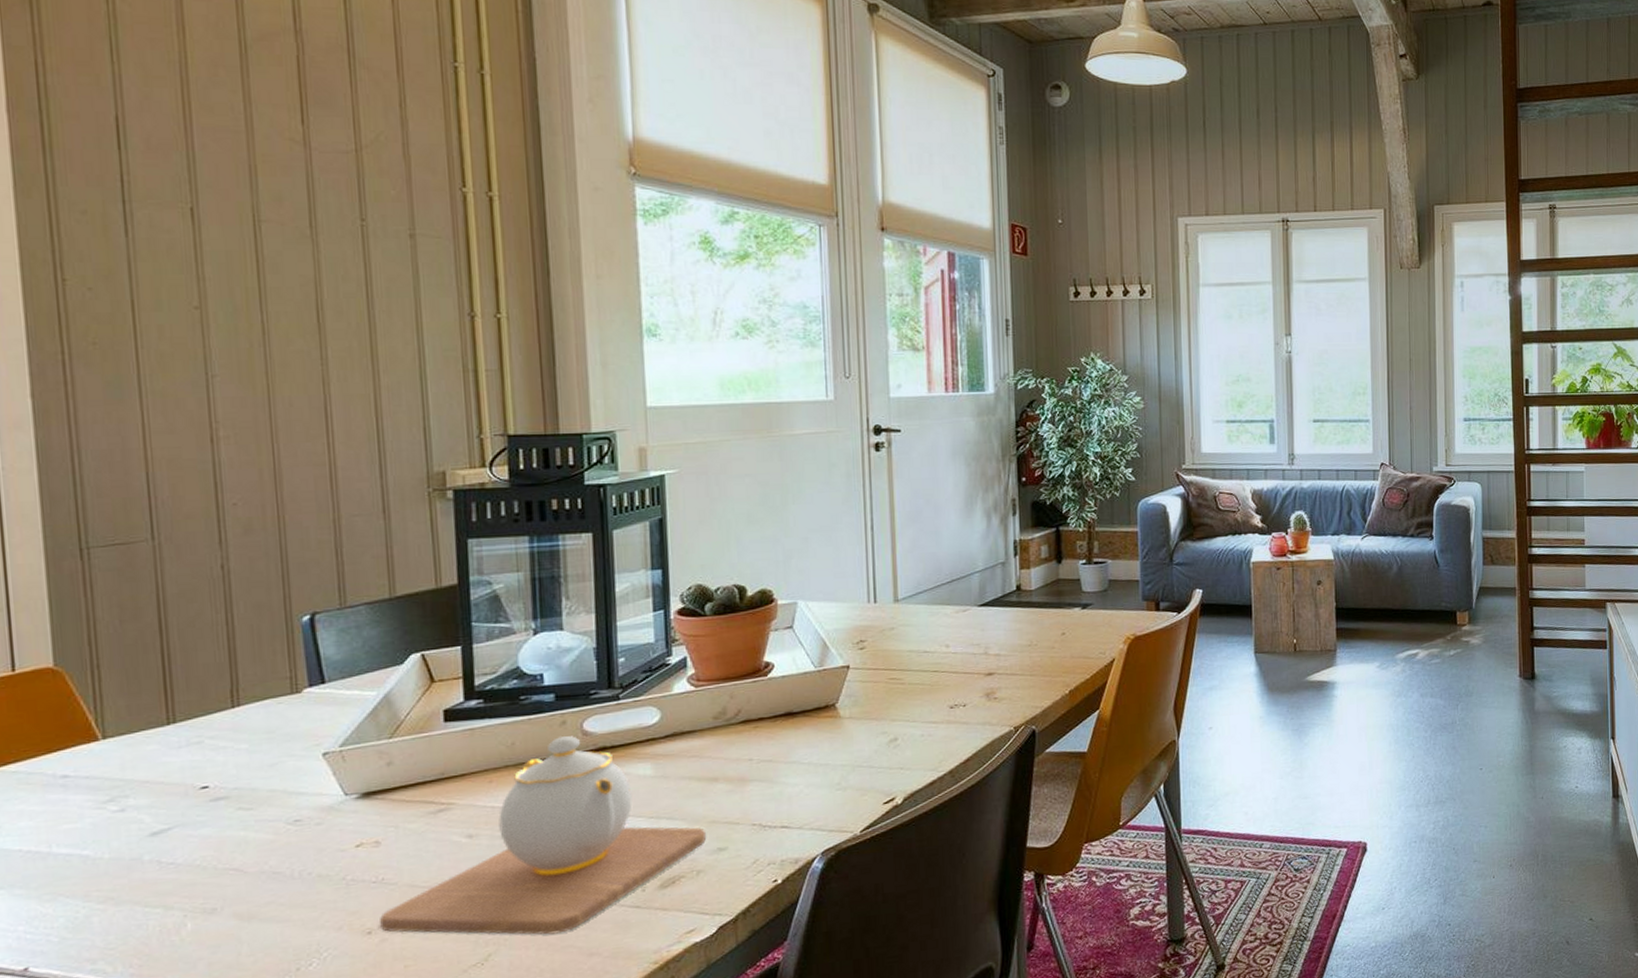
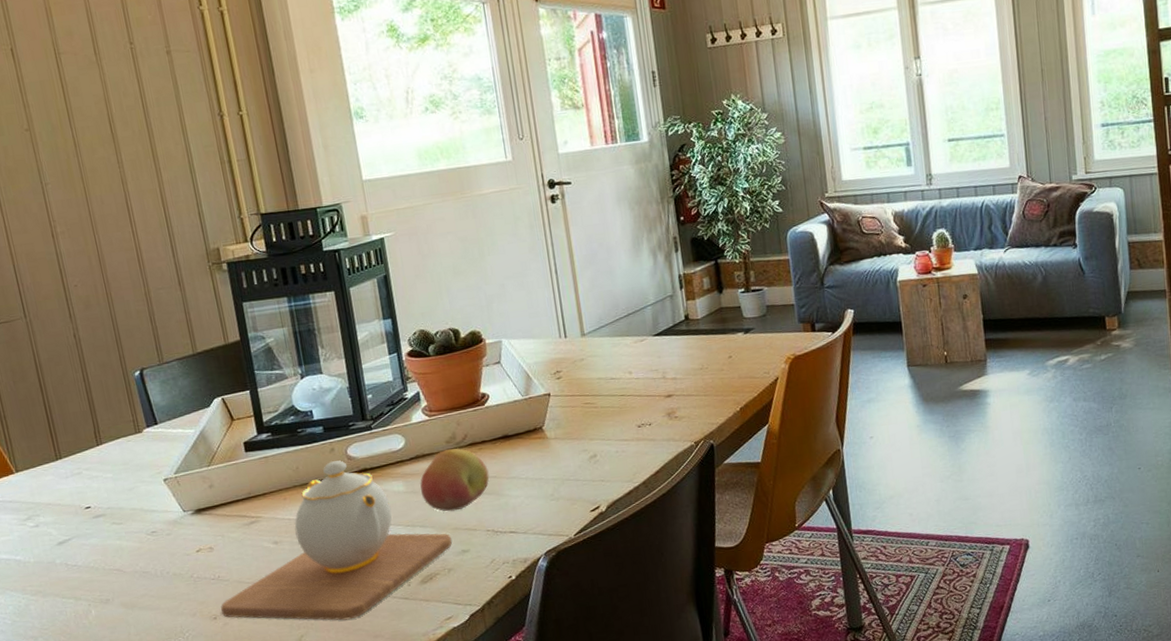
fruit: none [673,726,763,801] -> present [420,448,490,512]

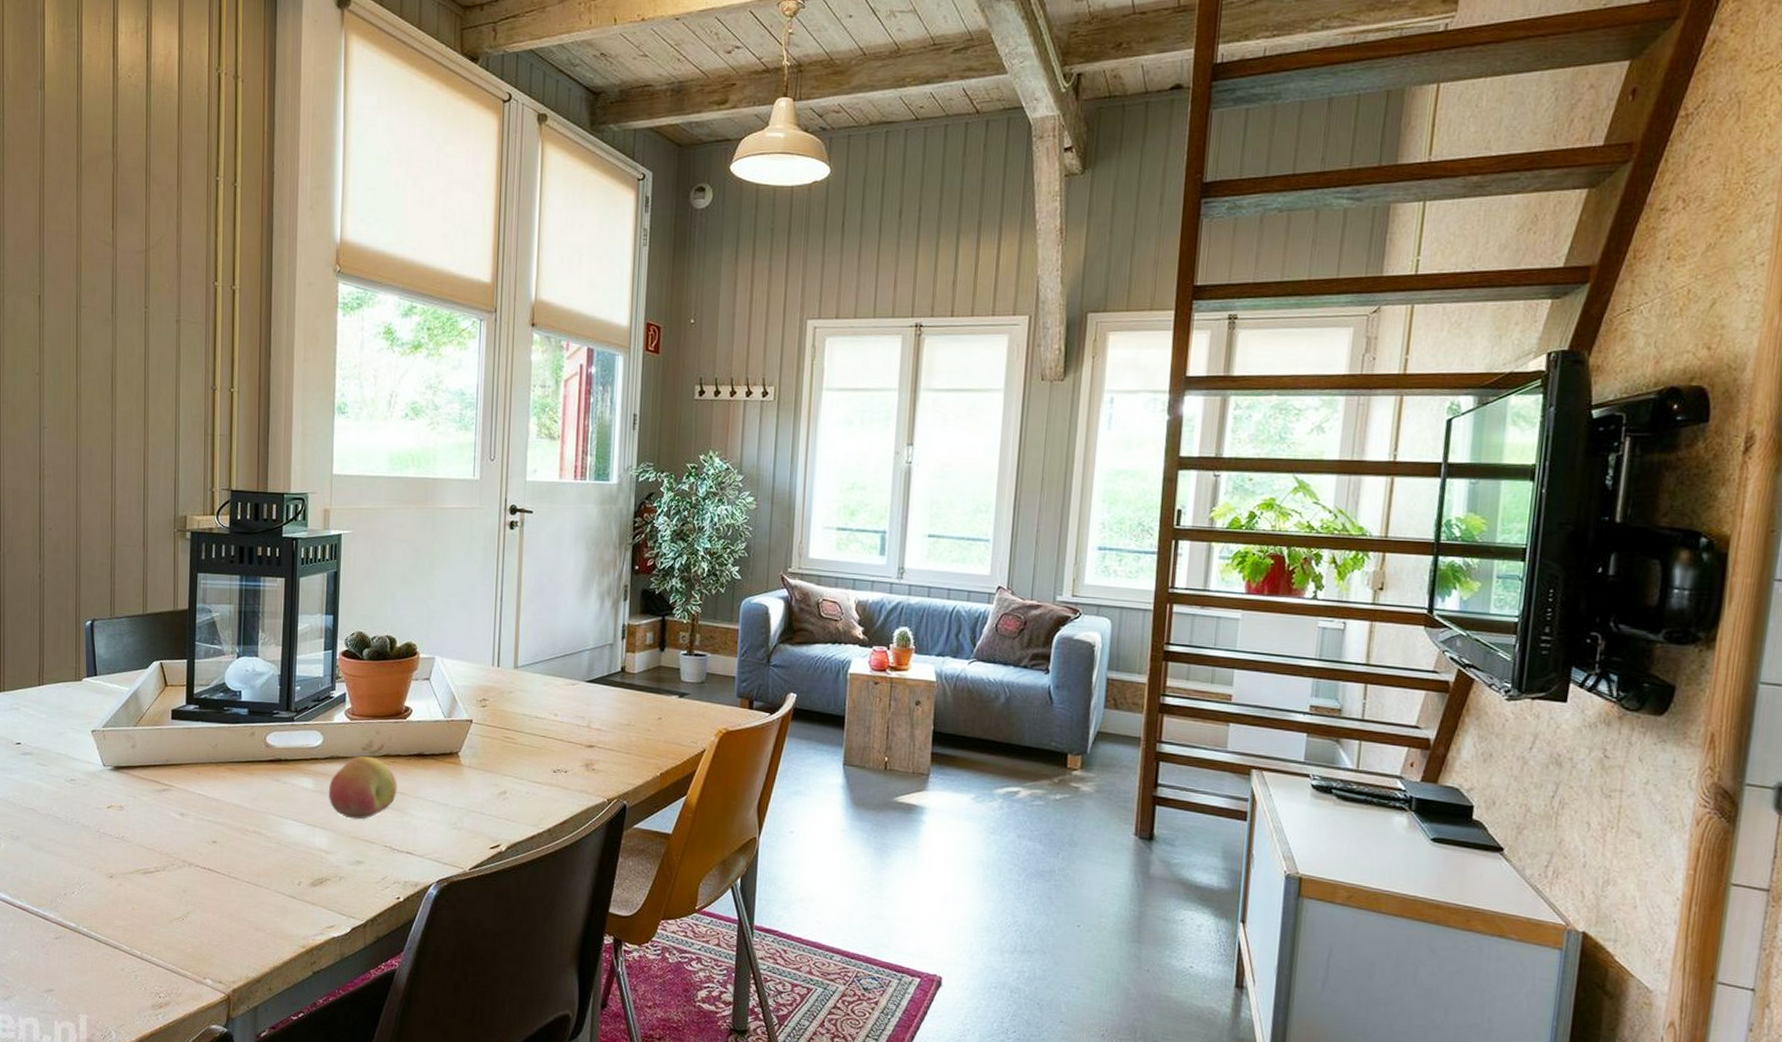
teapot: present [221,460,453,620] -> none [119,745,349,907]

